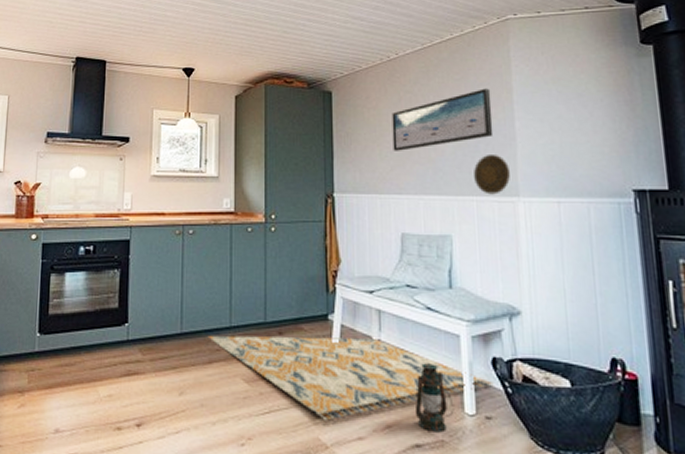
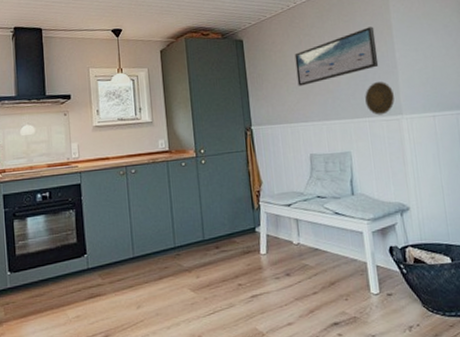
rug: present [207,335,494,421] -> none [156,243,392,314]
lantern: present [414,362,454,433] -> none [331,256,363,312]

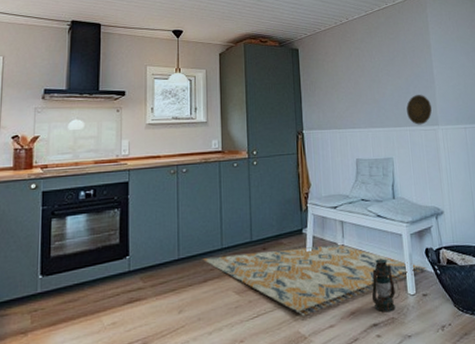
rug: none [156,243,392,314] -> present [202,245,427,316]
wall art: present [294,26,379,86] -> none [345,45,419,95]
lantern: none [331,256,363,312] -> present [371,258,401,313]

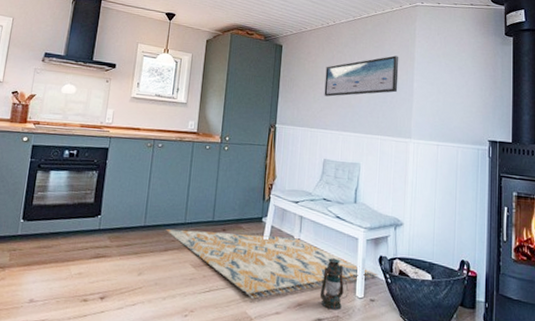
wall art: none [345,45,419,95] -> present [324,55,399,97]
decorative plate: present [406,95,432,125] -> none [381,105,406,136]

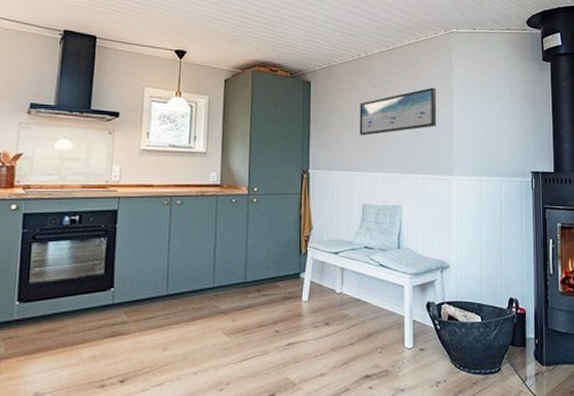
rug: present [165,229,378,299] -> none [191,292,427,362]
lantern: present [319,257,349,310] -> none [367,308,397,364]

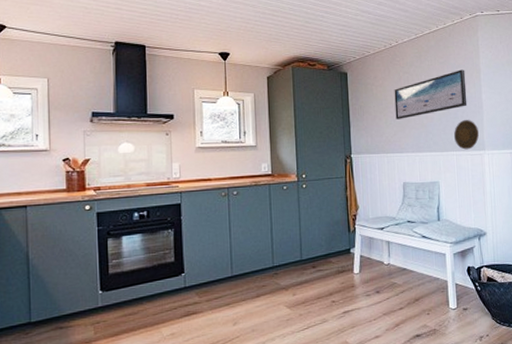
decorative plate: none [421,141,447,173] -> present [454,120,479,150]

